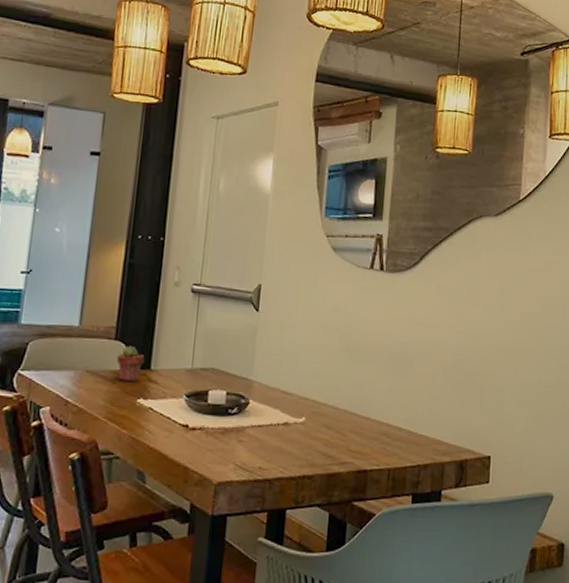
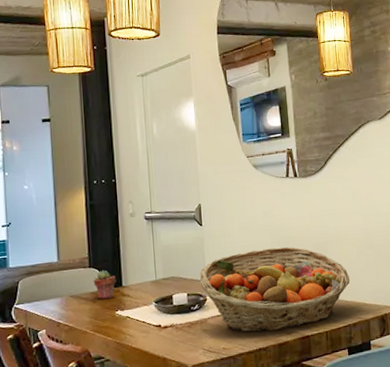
fruit basket: none [244,351,429,457] -> present [199,246,350,333]

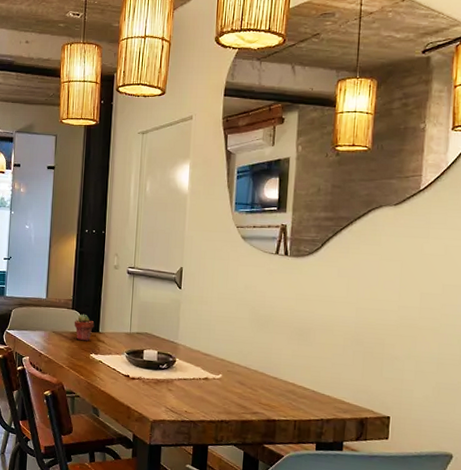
fruit basket: present [199,246,350,333] -> none [171,322,331,409]

